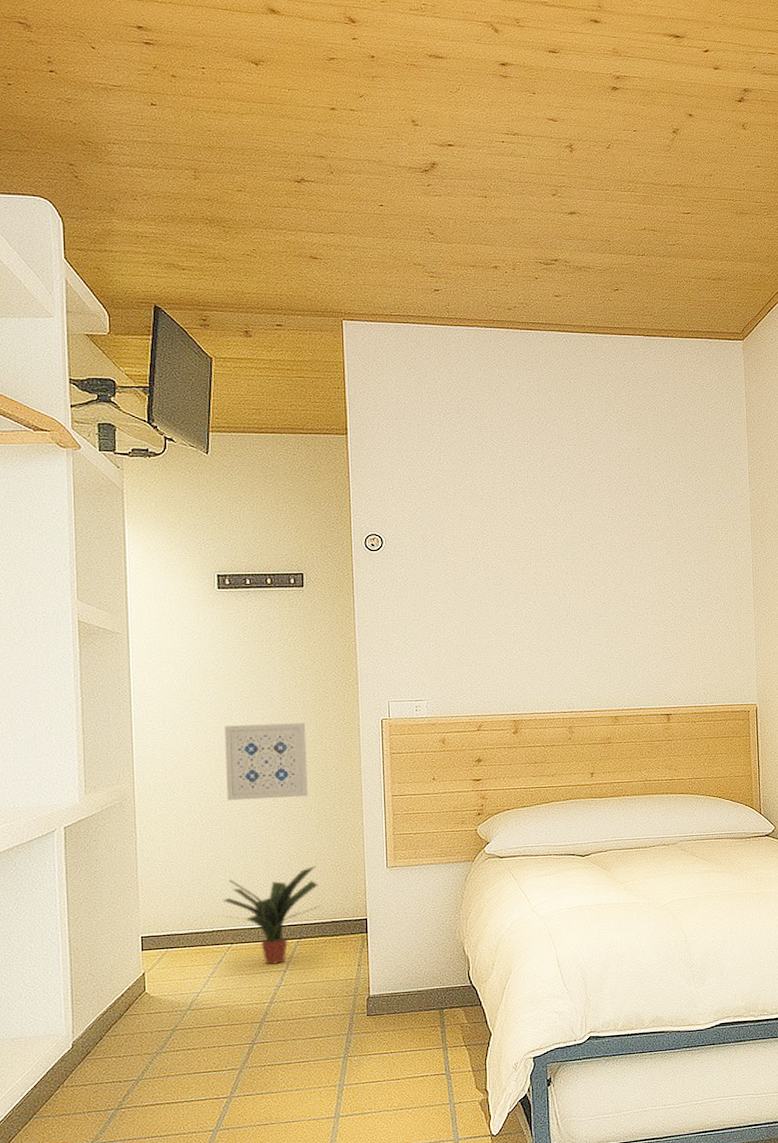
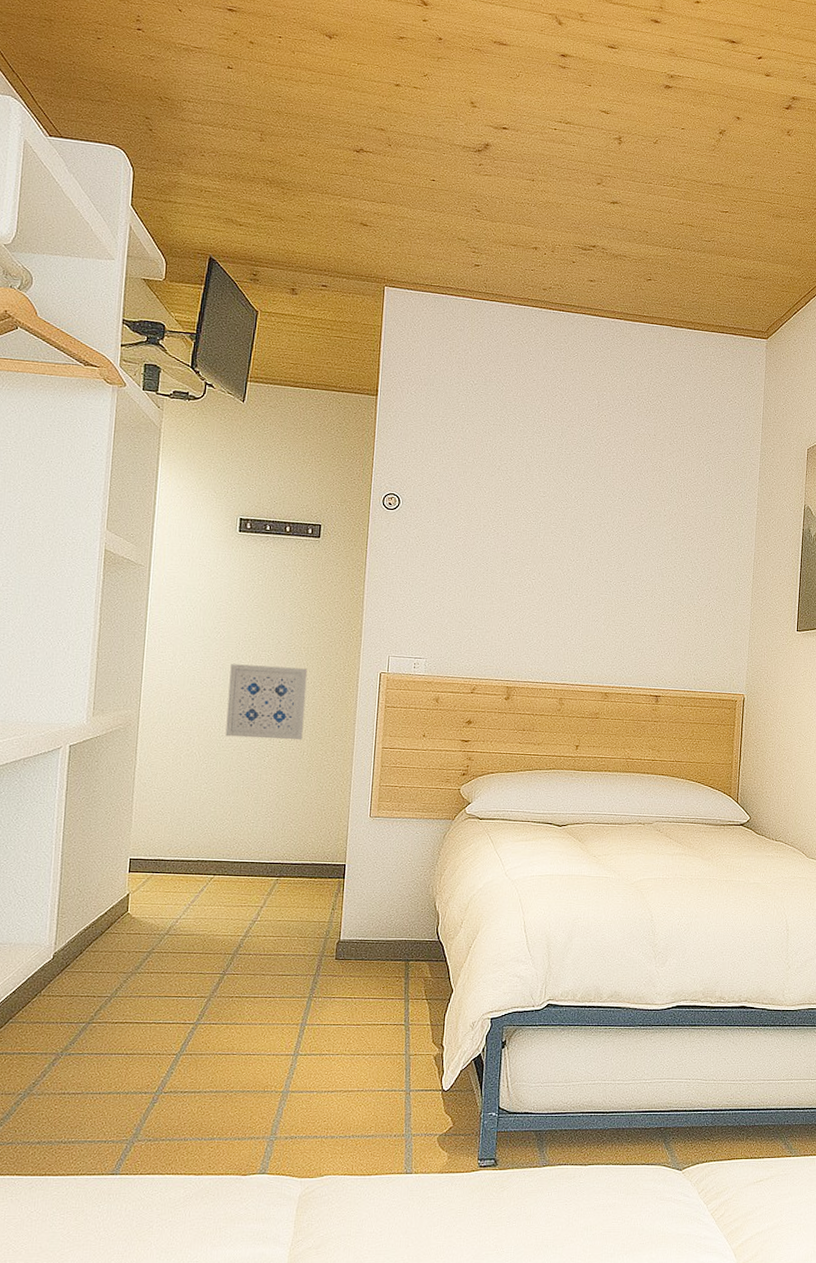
potted plant: present [222,865,320,965] -> none [210,807,303,899]

